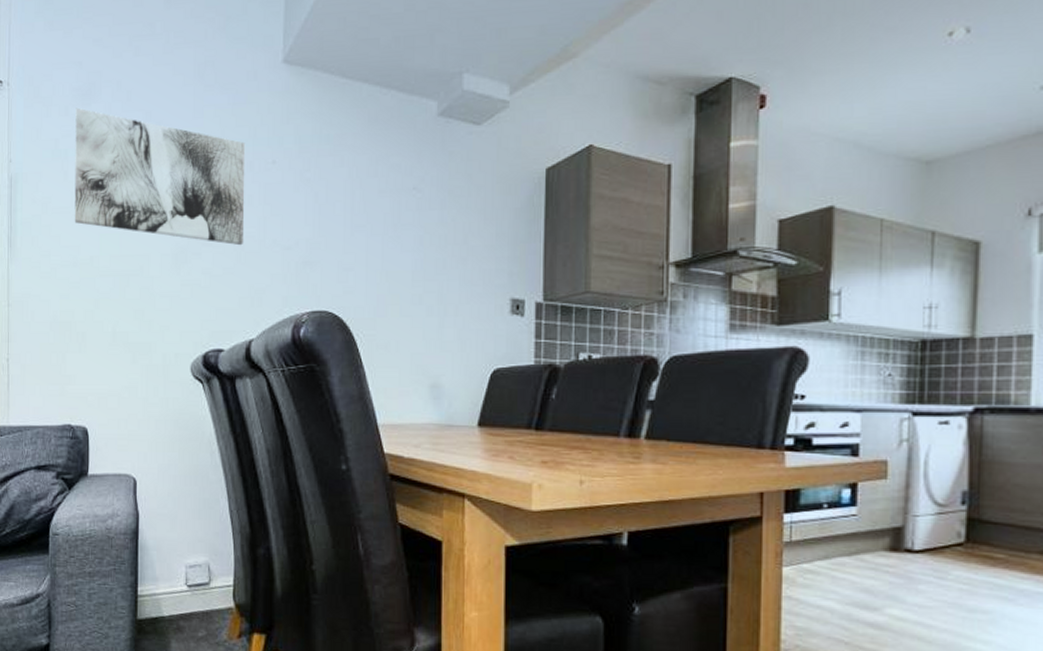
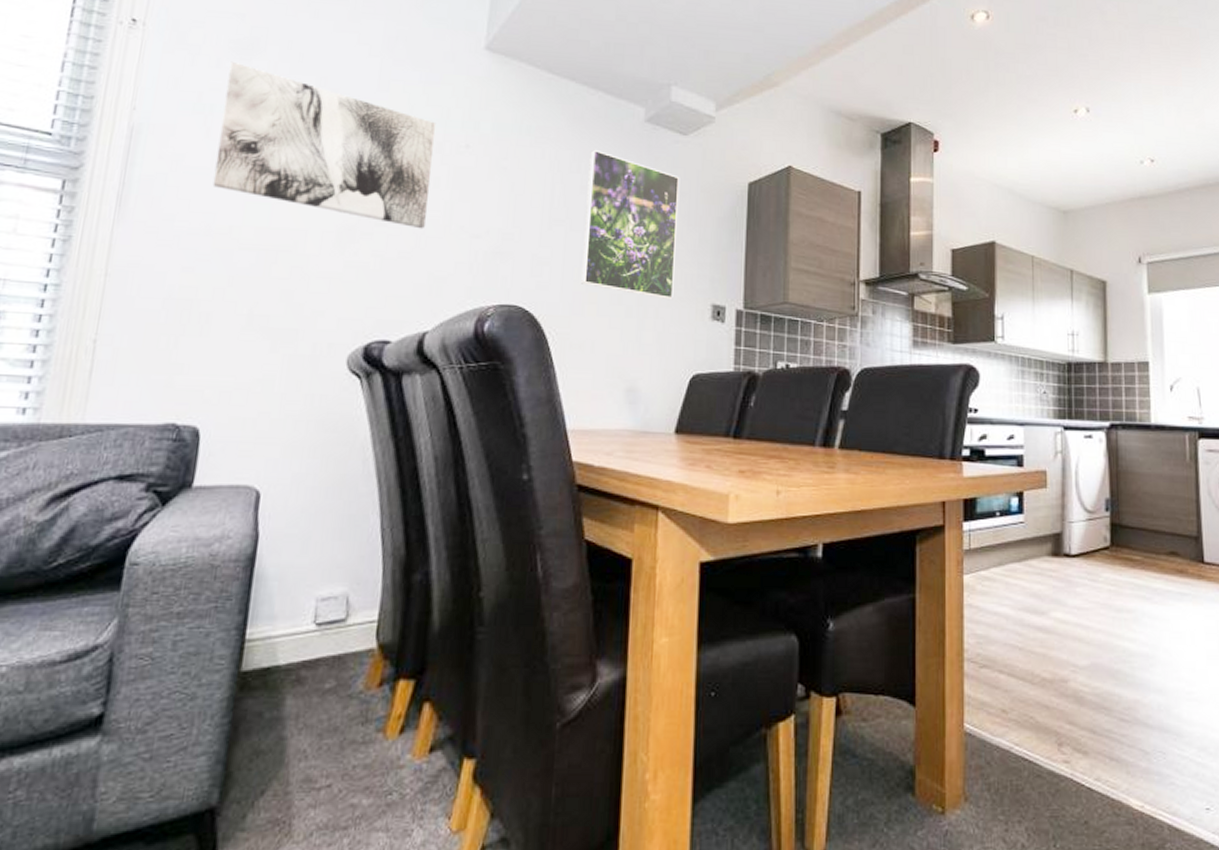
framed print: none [384,151,475,297] -> present [581,149,680,300]

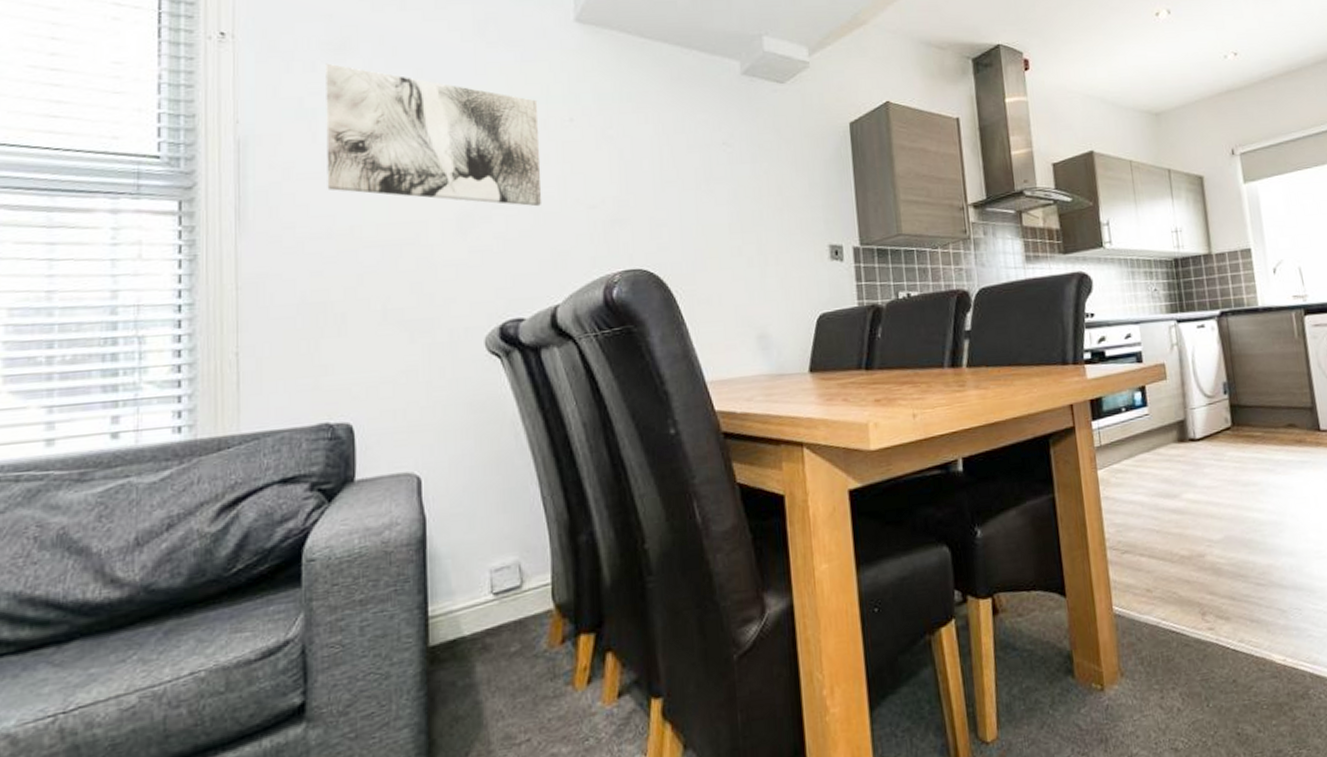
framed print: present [581,149,680,300] -> none [692,108,791,246]

